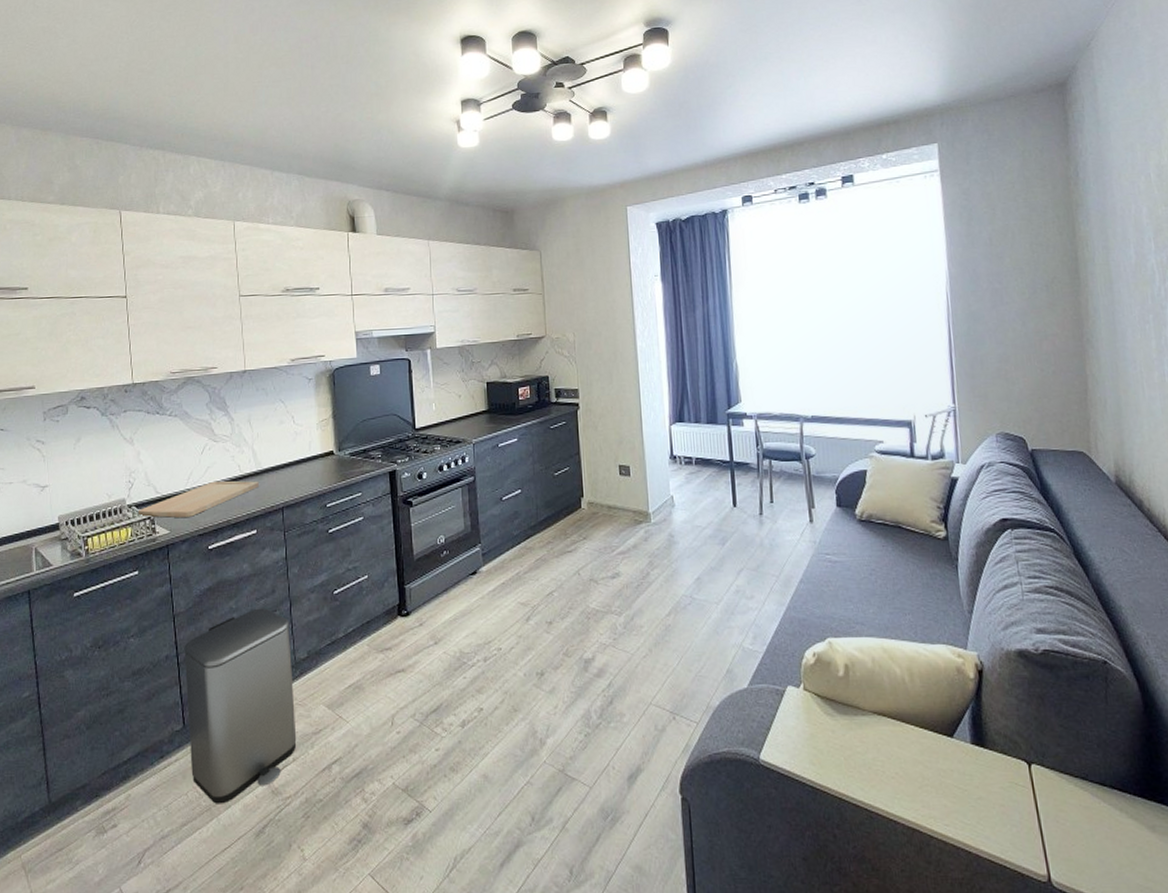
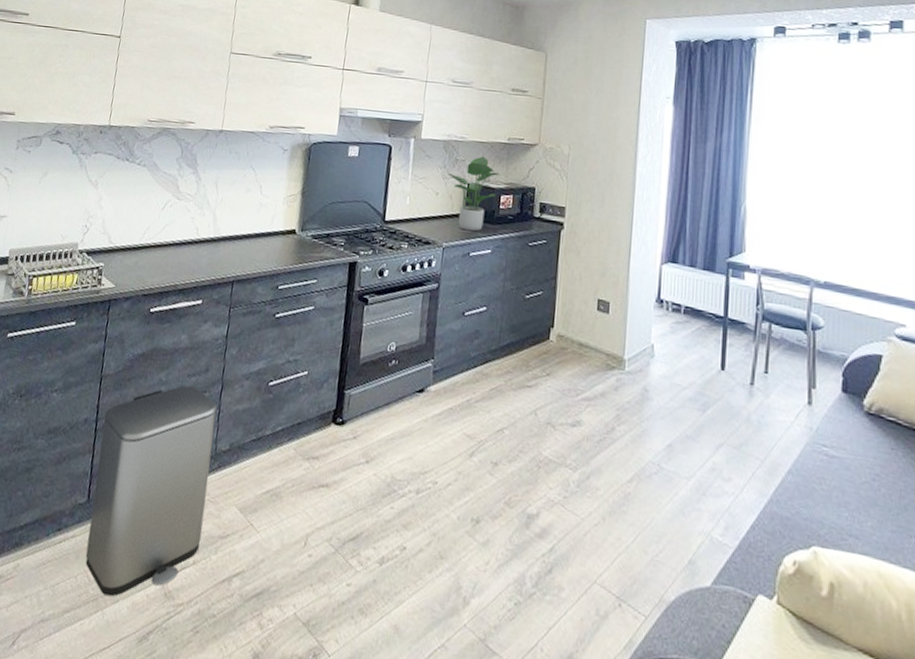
cutting board: present [139,480,259,518] -> none [88,240,214,274]
potted plant: none [466,355,515,425] -> present [447,156,501,232]

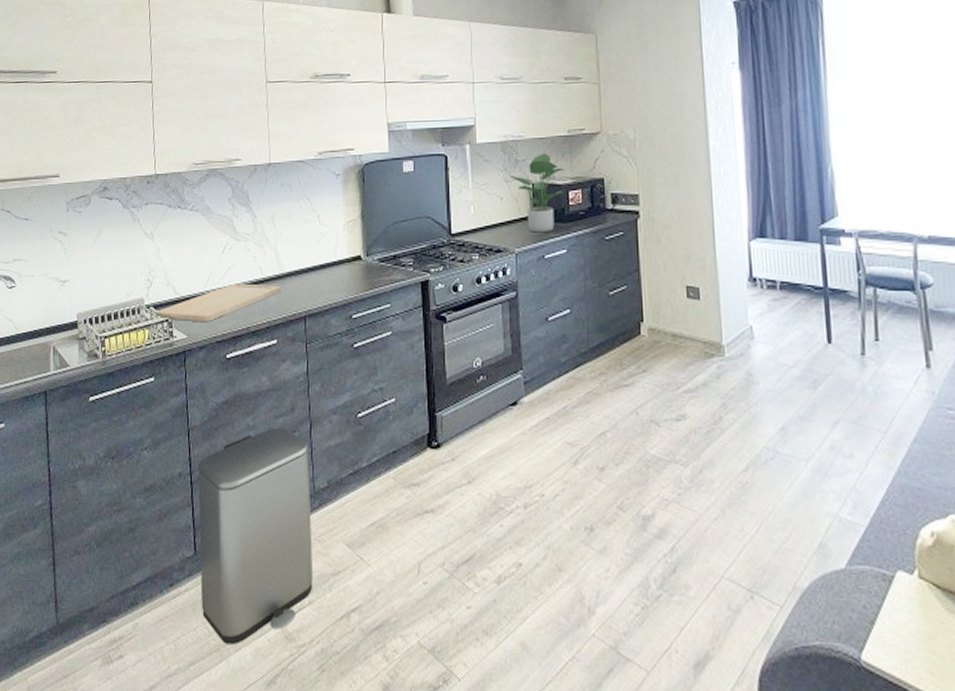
cutting board: none [88,240,214,274] -> present [156,283,281,321]

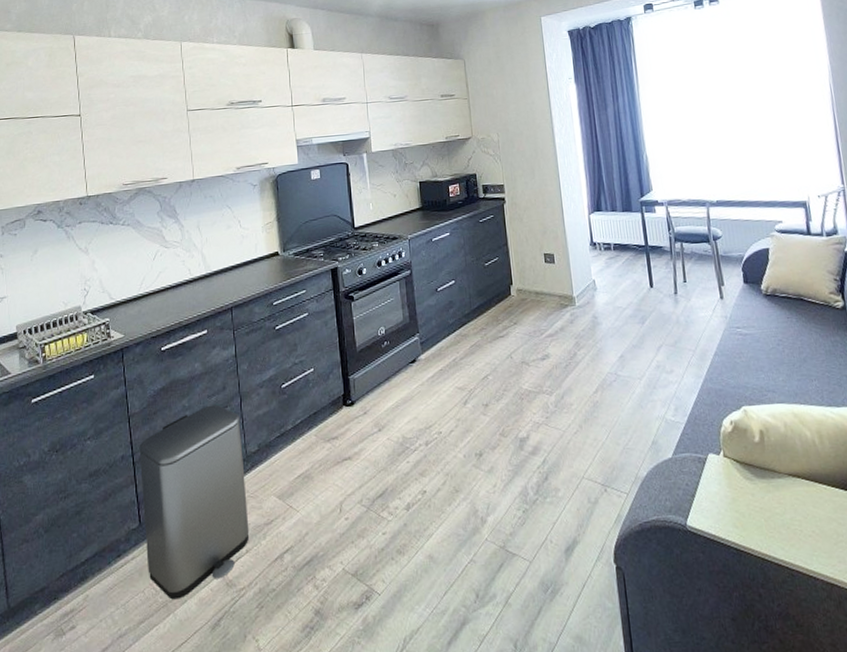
cutting board: present [156,283,281,321] -> none [94,283,209,323]
potted plant: present [509,153,565,233] -> none [400,156,445,222]

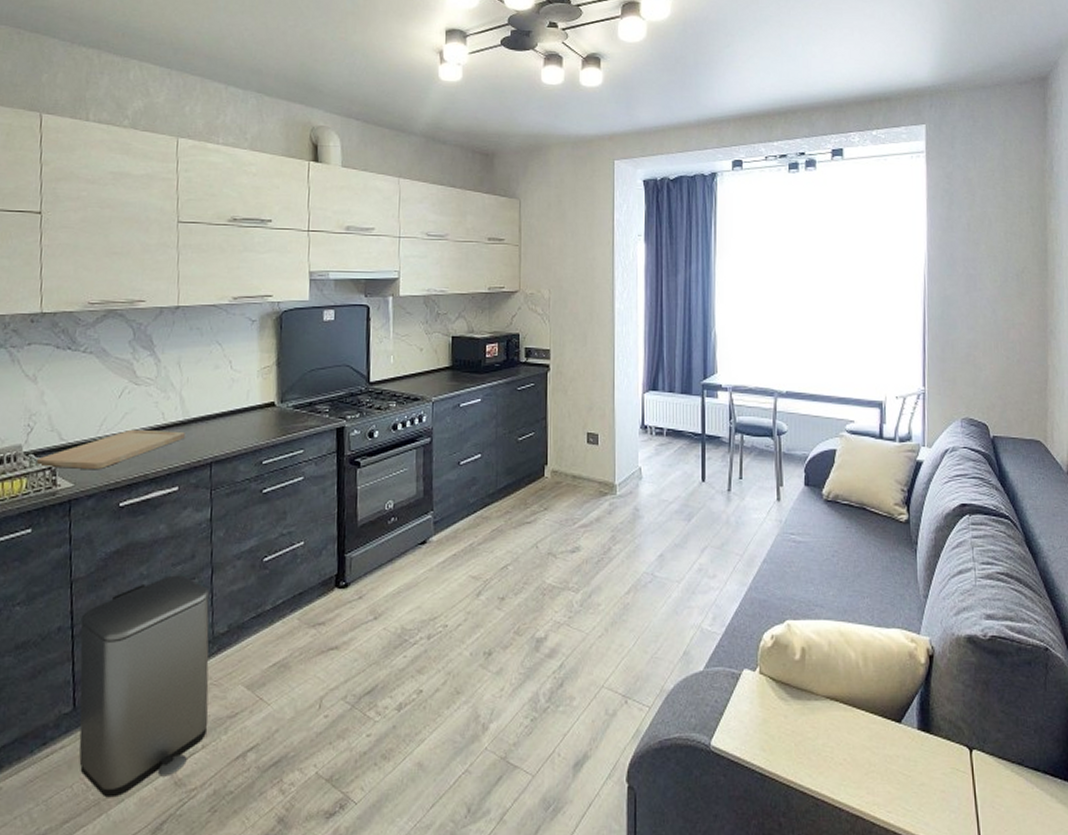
cutting board: none [94,283,209,323] -> present [37,429,185,469]

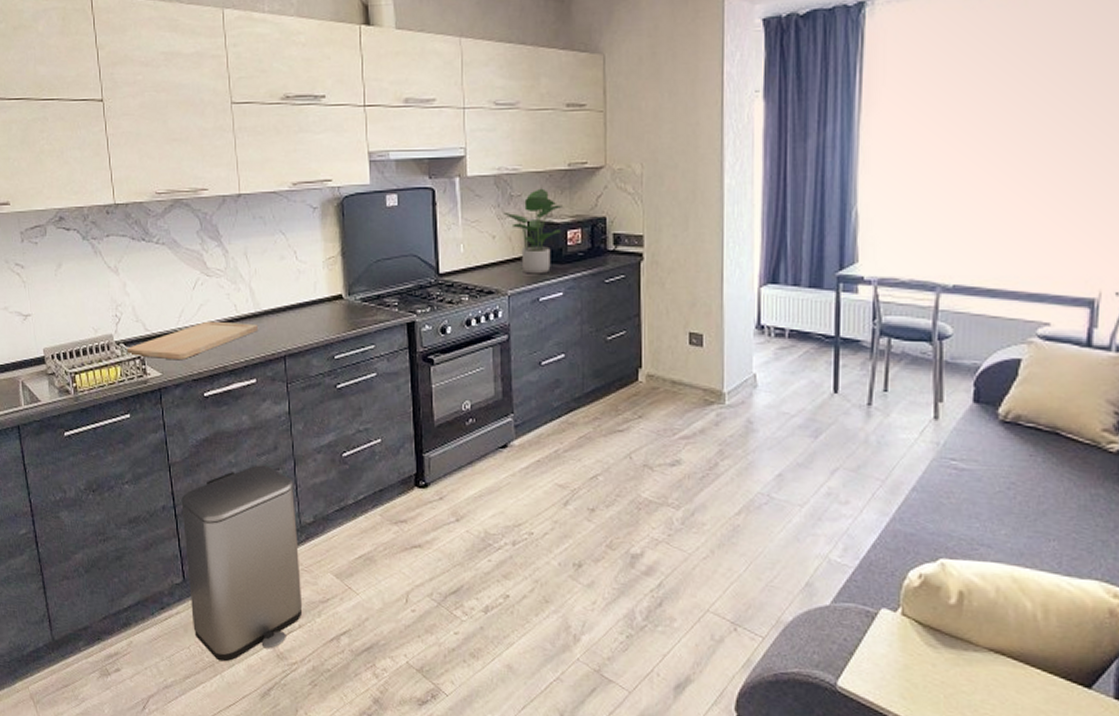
potted plant: none [430,308,484,383] -> present [503,188,564,274]

